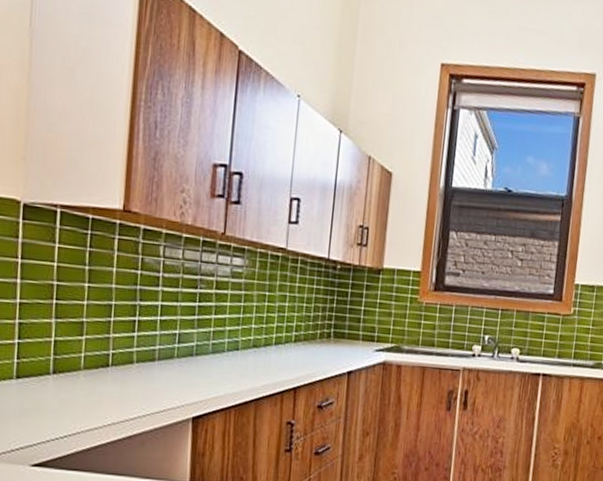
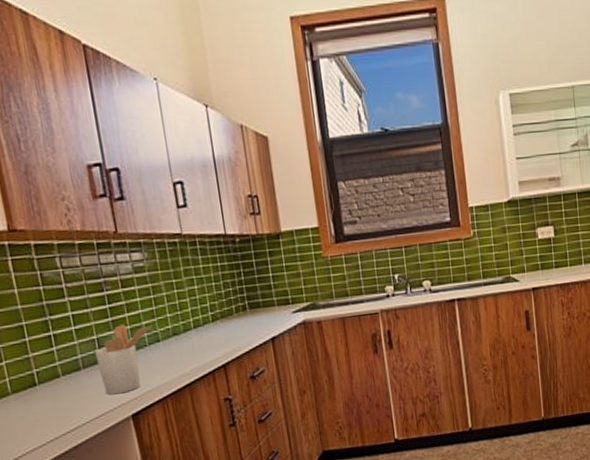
utensil holder: none [172,325,236,394] -> present [94,324,154,395]

